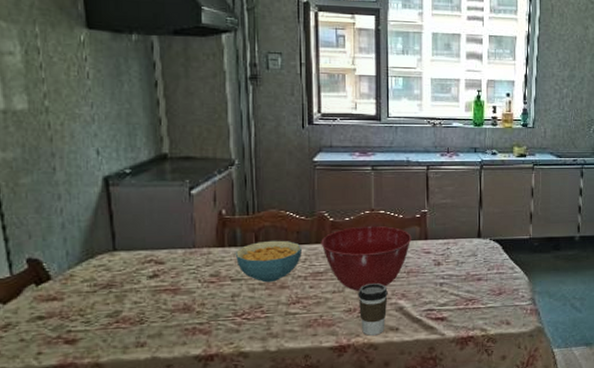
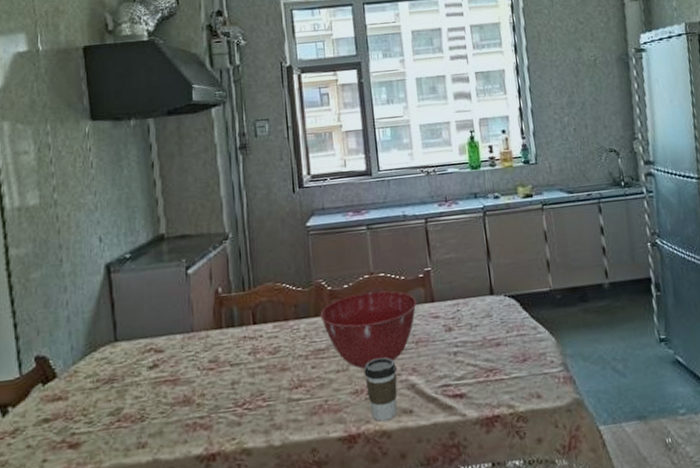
cereal bowl: present [235,240,302,283] -> none [233,316,301,366]

